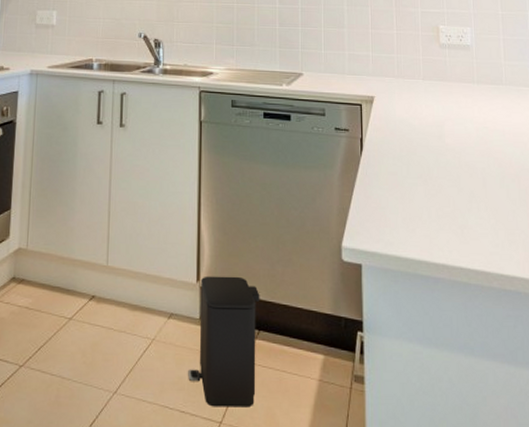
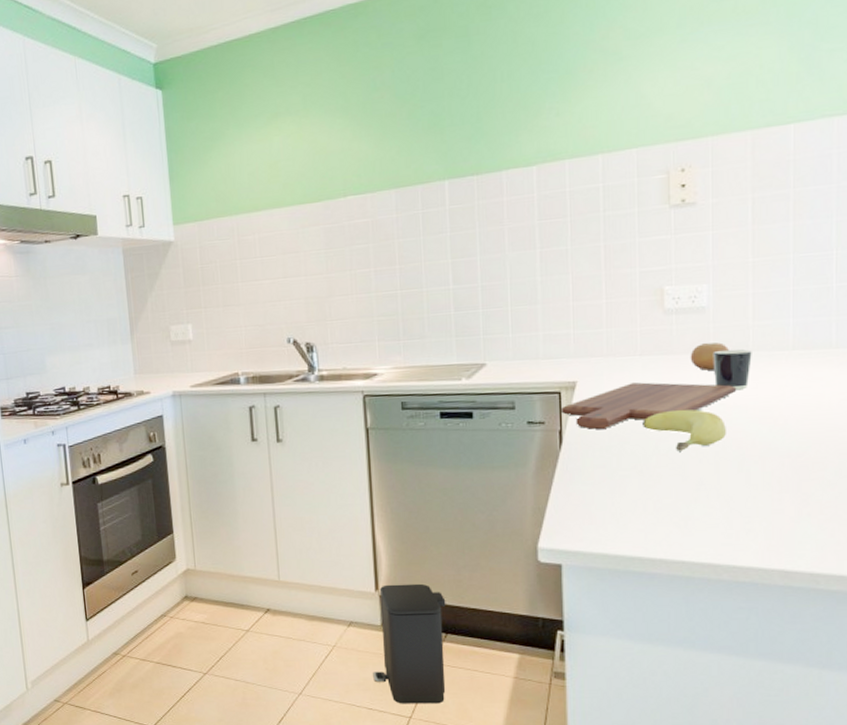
cutting board: none [362,102,495,140] -> present [561,382,736,429]
banana: none [426,128,490,165] -> present [643,409,726,451]
fruit: none [460,75,488,98] -> present [690,342,729,371]
mug: none [476,82,506,116] -> present [712,349,752,389]

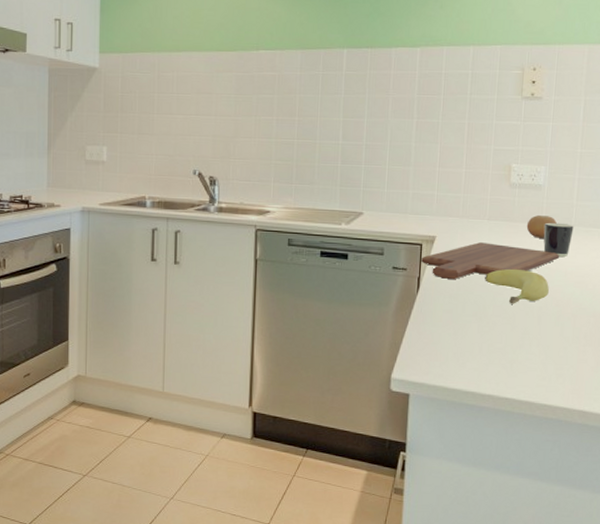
pedal bin: present [372,583,446,704] -> none [238,402,309,513]

